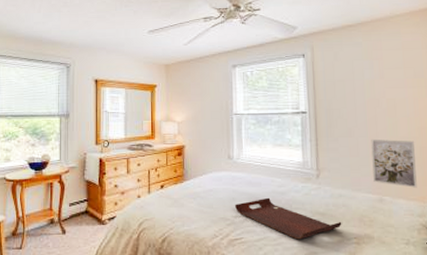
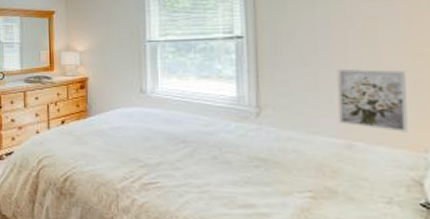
serving tray: present [234,197,342,240] -> none [148,138,291,189]

